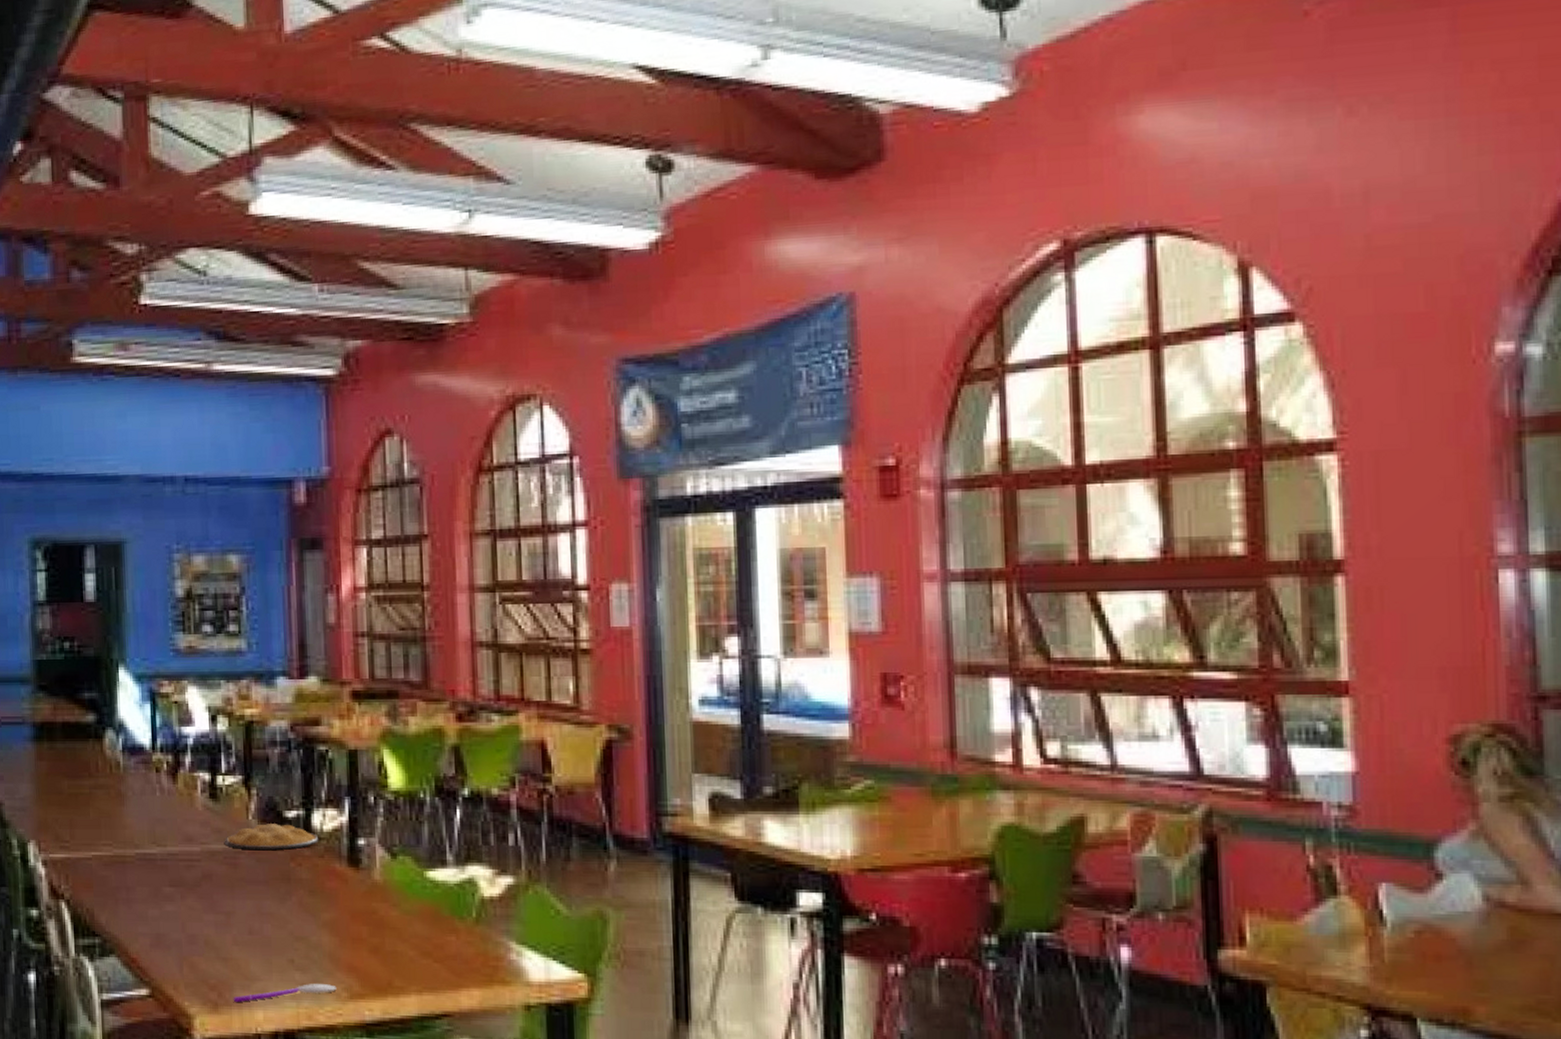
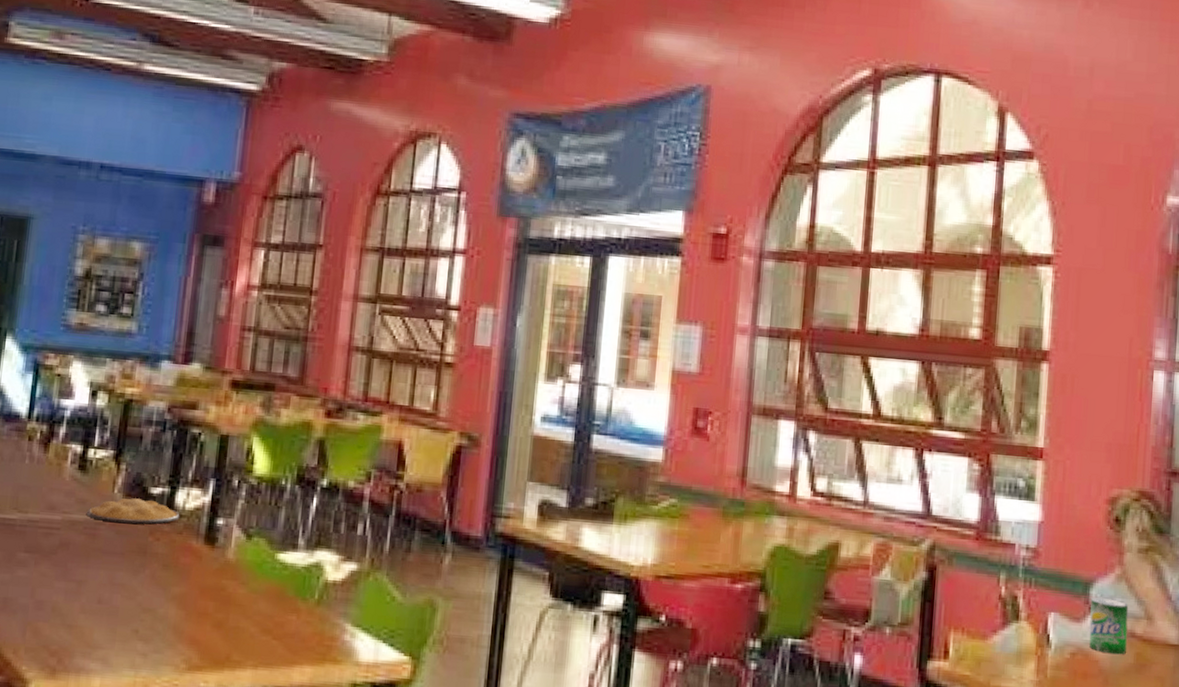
spoon: present [233,984,337,1002] -> none [72,654,176,669]
beverage can: none [1437,861,1496,930] -> present [1088,598,1129,655]

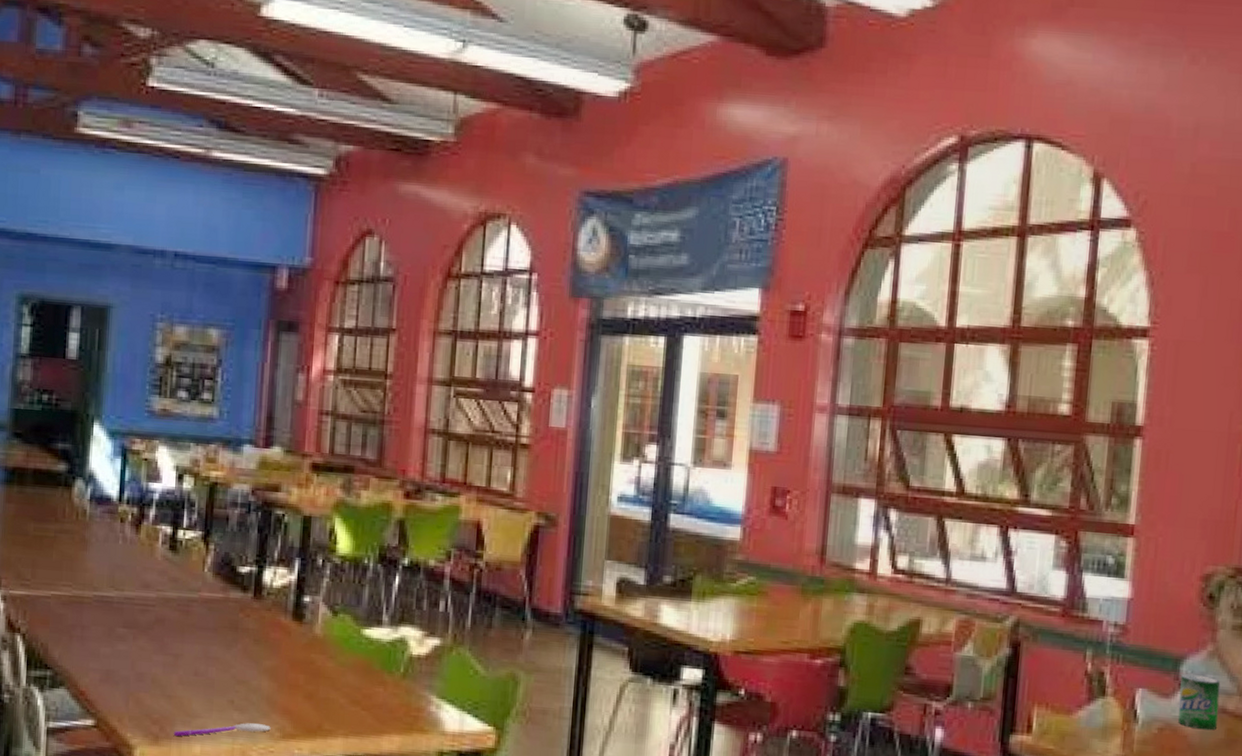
spoon: none [72,654,176,669] -> present [173,723,271,736]
plate: present [87,498,180,524] -> none [180,576,268,602]

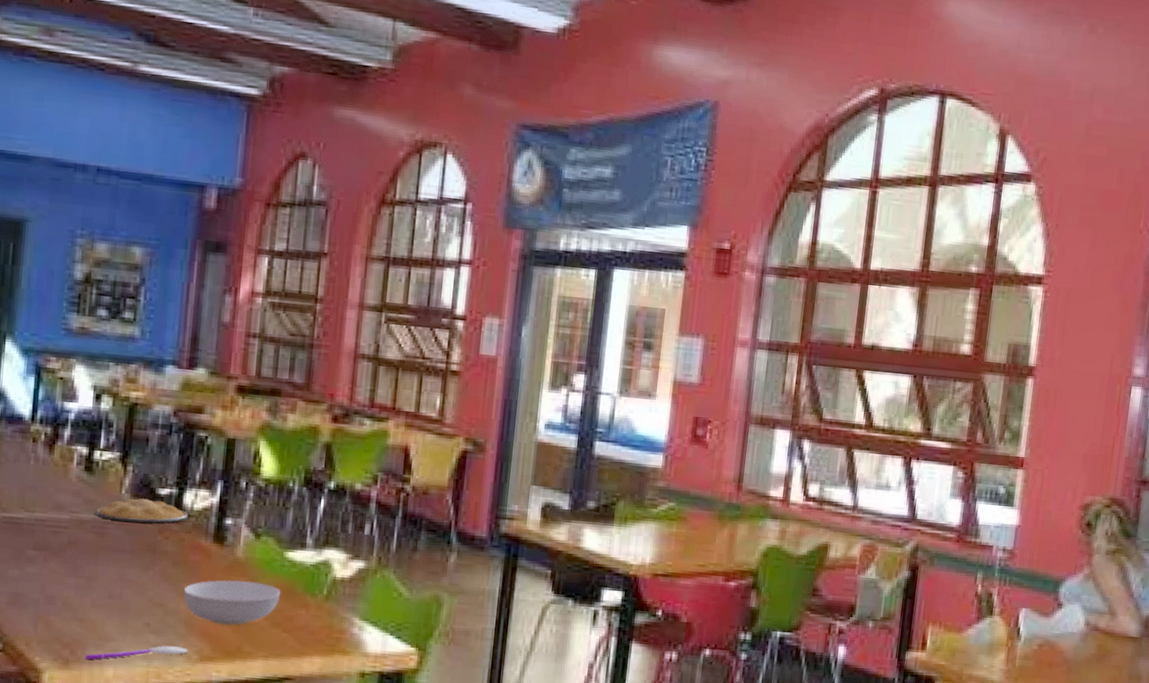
plate: none [180,576,268,602] -> present [95,498,189,524]
serving bowl: none [265,657,359,703] -> present [183,579,281,626]
beverage can: present [1177,674,1221,730] -> none [1055,595,1094,646]

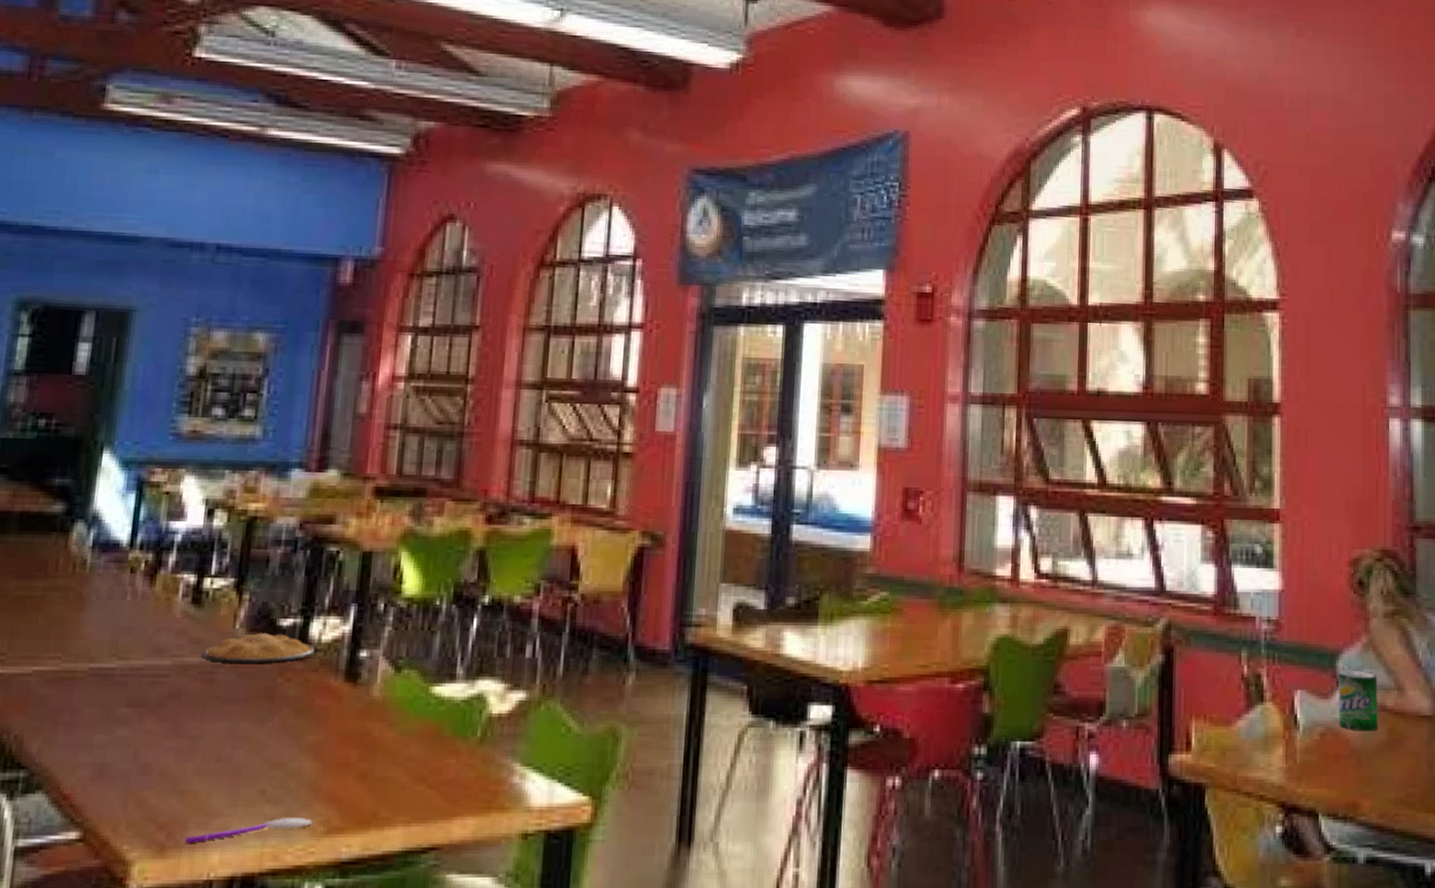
serving bowl: present [183,579,281,626] -> none [307,727,426,786]
beverage can: none [1055,595,1094,646] -> present [1338,670,1379,732]

